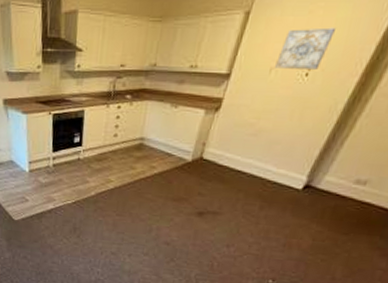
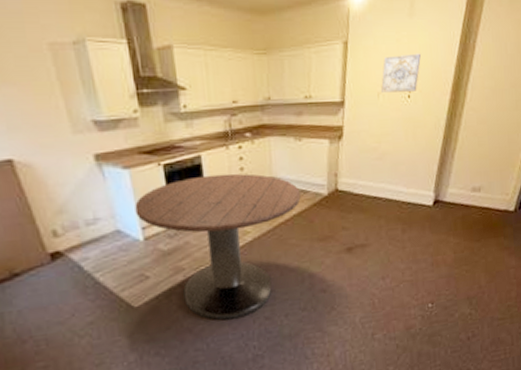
dining table: none [26,127,166,248] -> present [135,173,301,321]

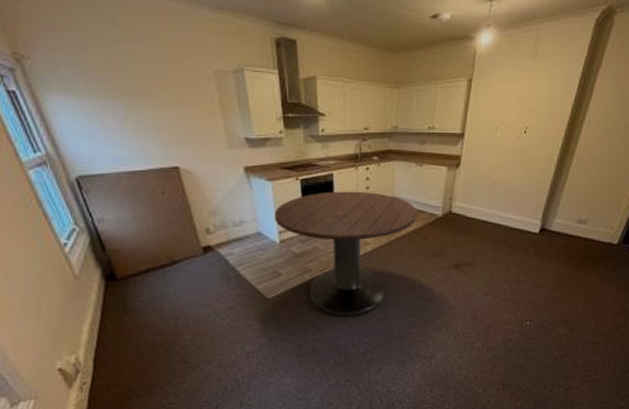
wall art: present [381,53,421,93] -> none [500,93,540,128]

